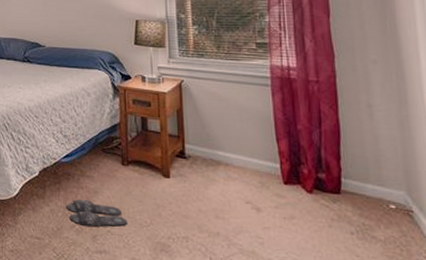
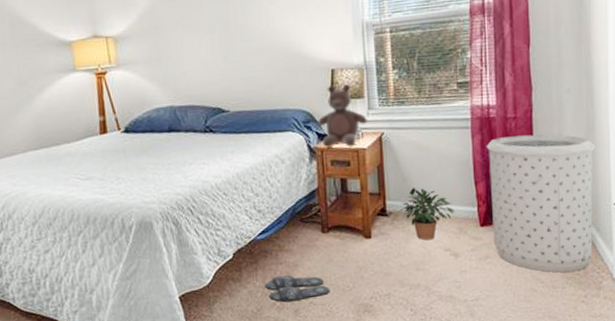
teddy bear: none [121,34,168,90] -> present [317,84,368,148]
potted plant: none [199,136,257,190] -> present [400,188,456,241]
laundry basket: none [287,99,417,251] -> present [486,134,595,273]

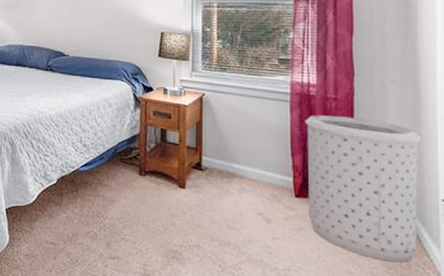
slippers: present [264,275,330,302] -> none [82,206,142,234]
teddy bear: present [317,84,368,148] -> none [144,46,190,102]
potted plant: present [400,188,456,241] -> none [215,149,270,201]

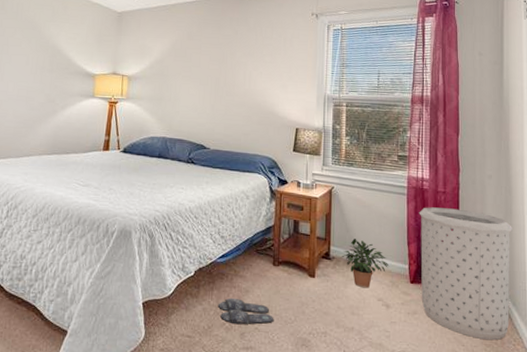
slippers: none [82,206,142,234] -> present [217,297,274,325]
potted plant: none [215,149,270,201] -> present [341,239,389,288]

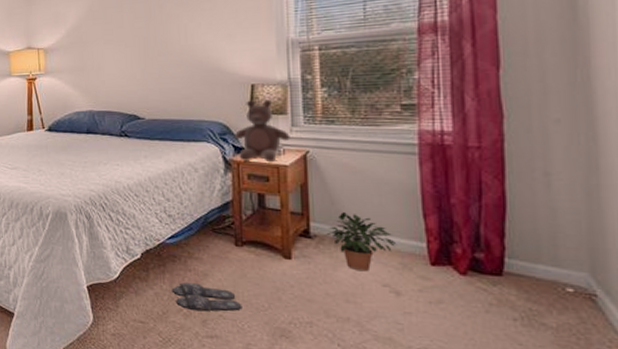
teddy bear: none [279,141,321,195] -> present [234,99,290,163]
laundry basket: present [419,207,512,341] -> none [439,168,601,340]

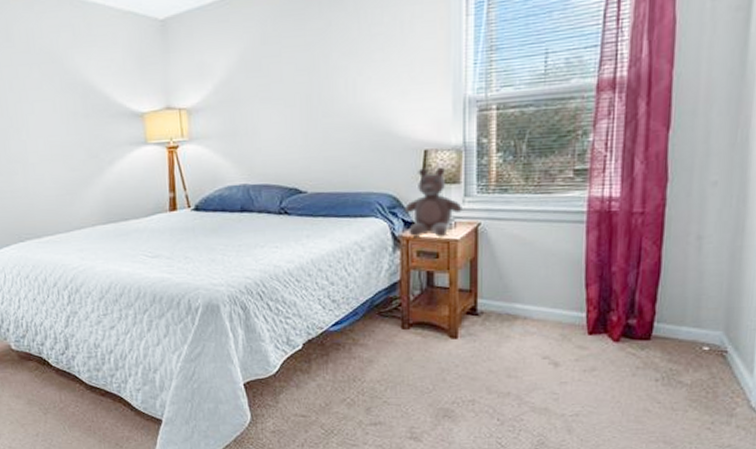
slippers: present [171,281,242,312] -> none [335,370,407,399]
potted plant: present [326,212,397,272] -> none [493,287,559,346]

